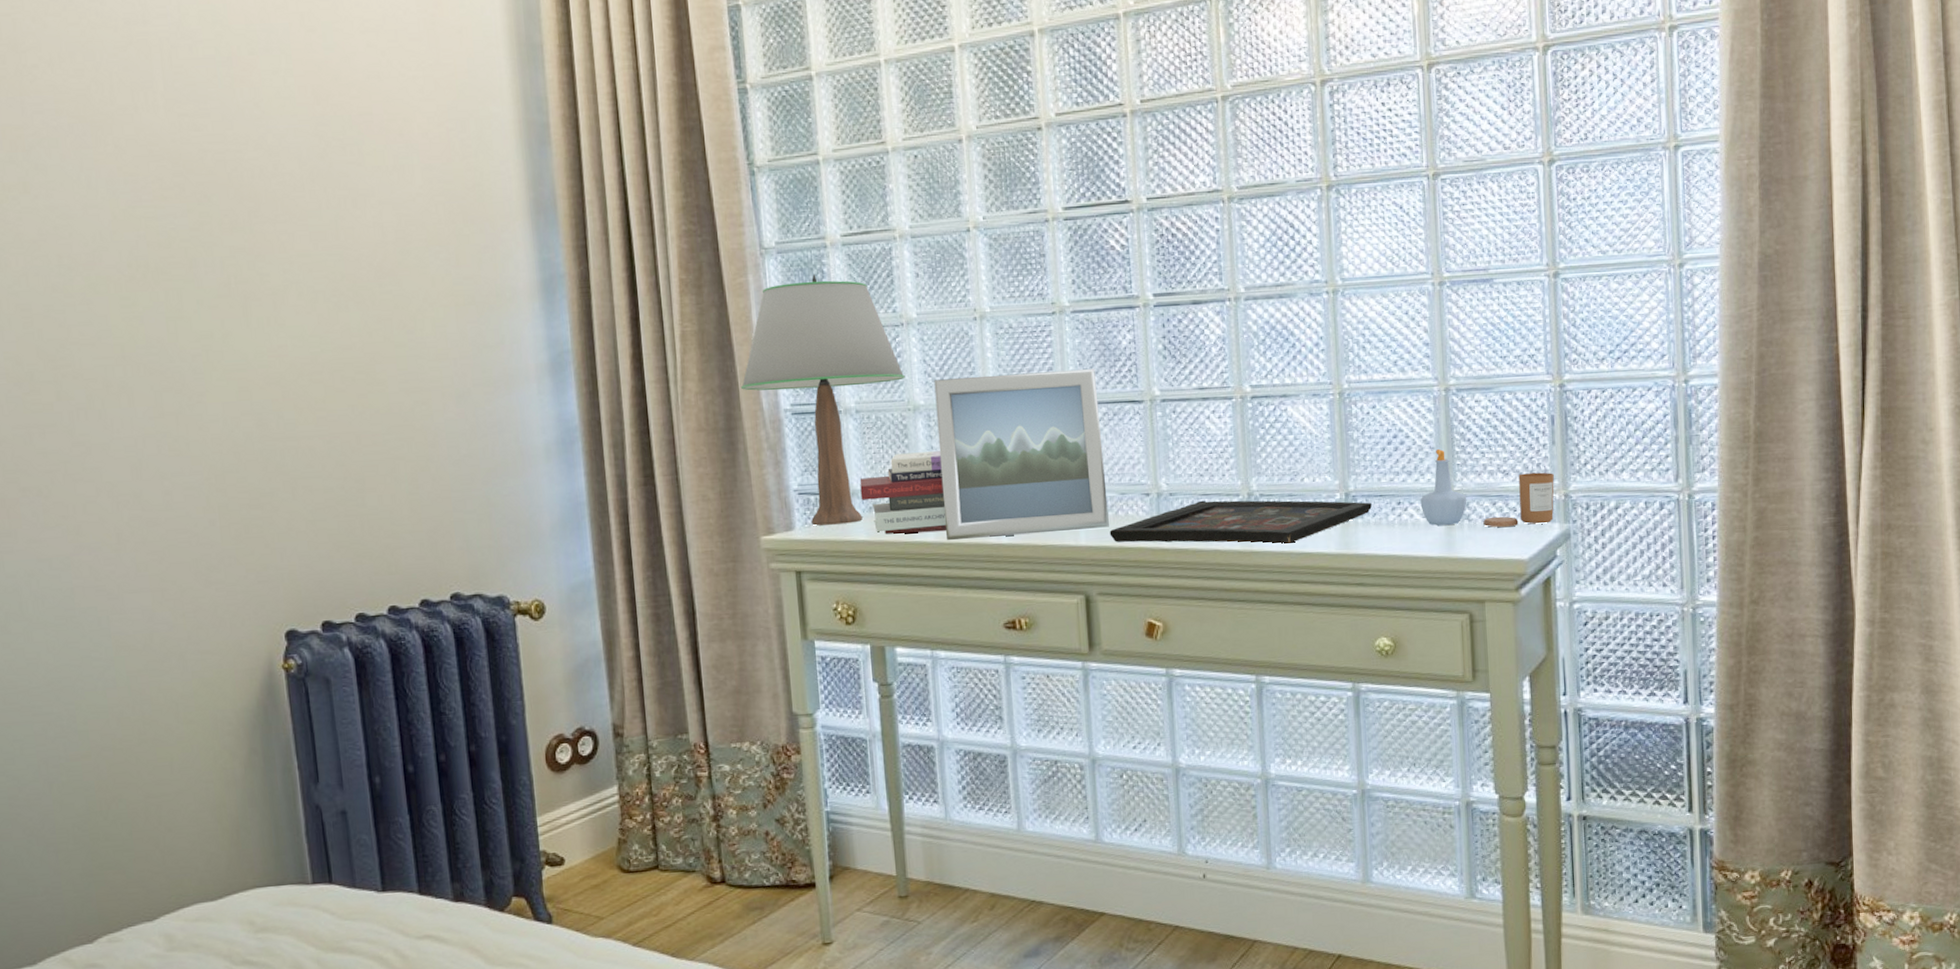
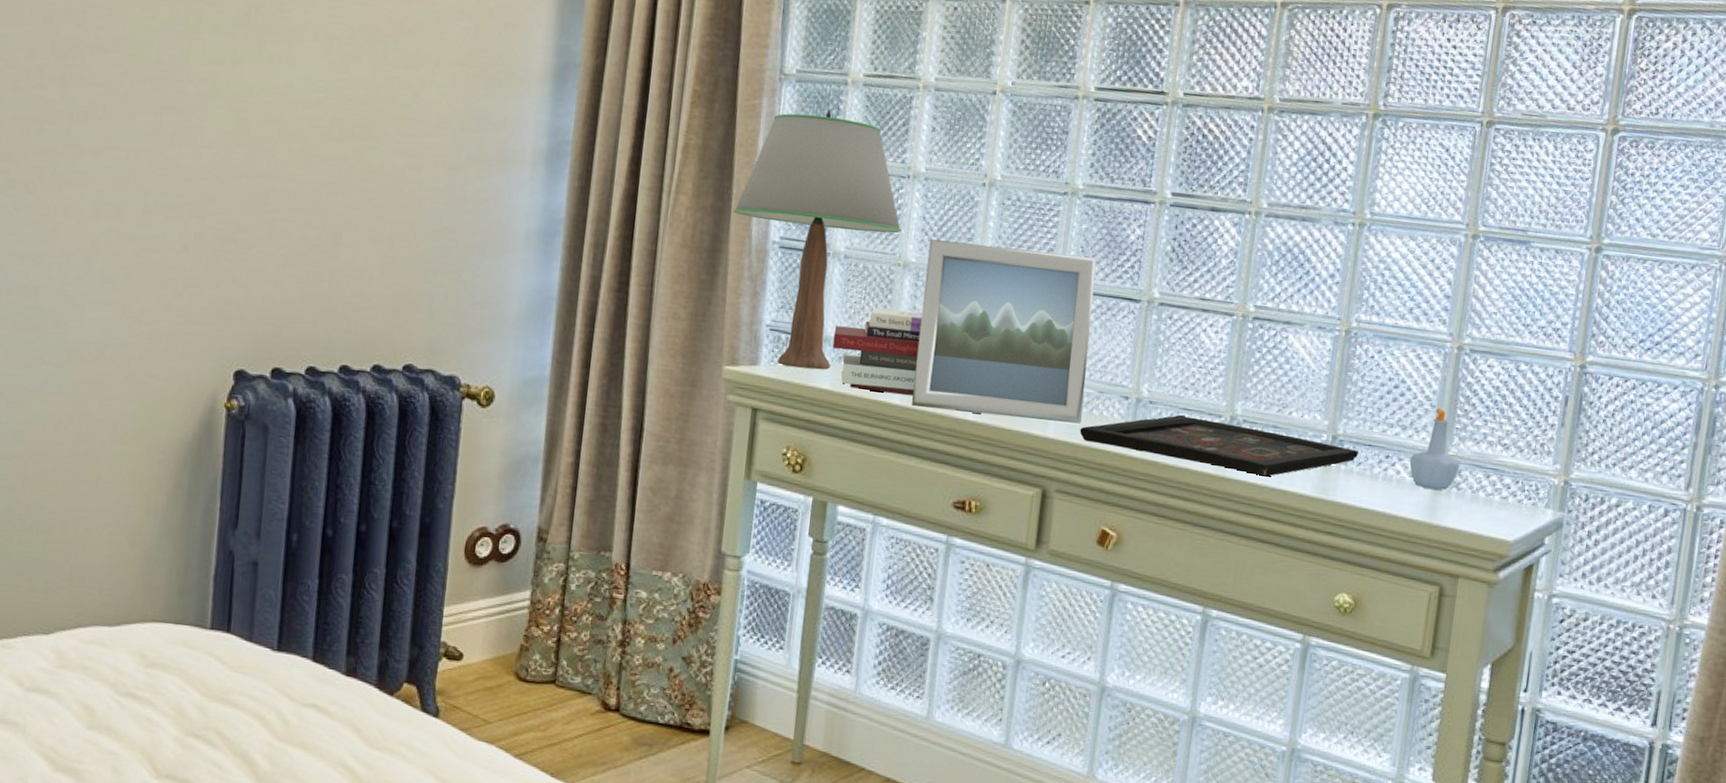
candle: present [1483,472,1555,528] -> none [1472,450,1557,508]

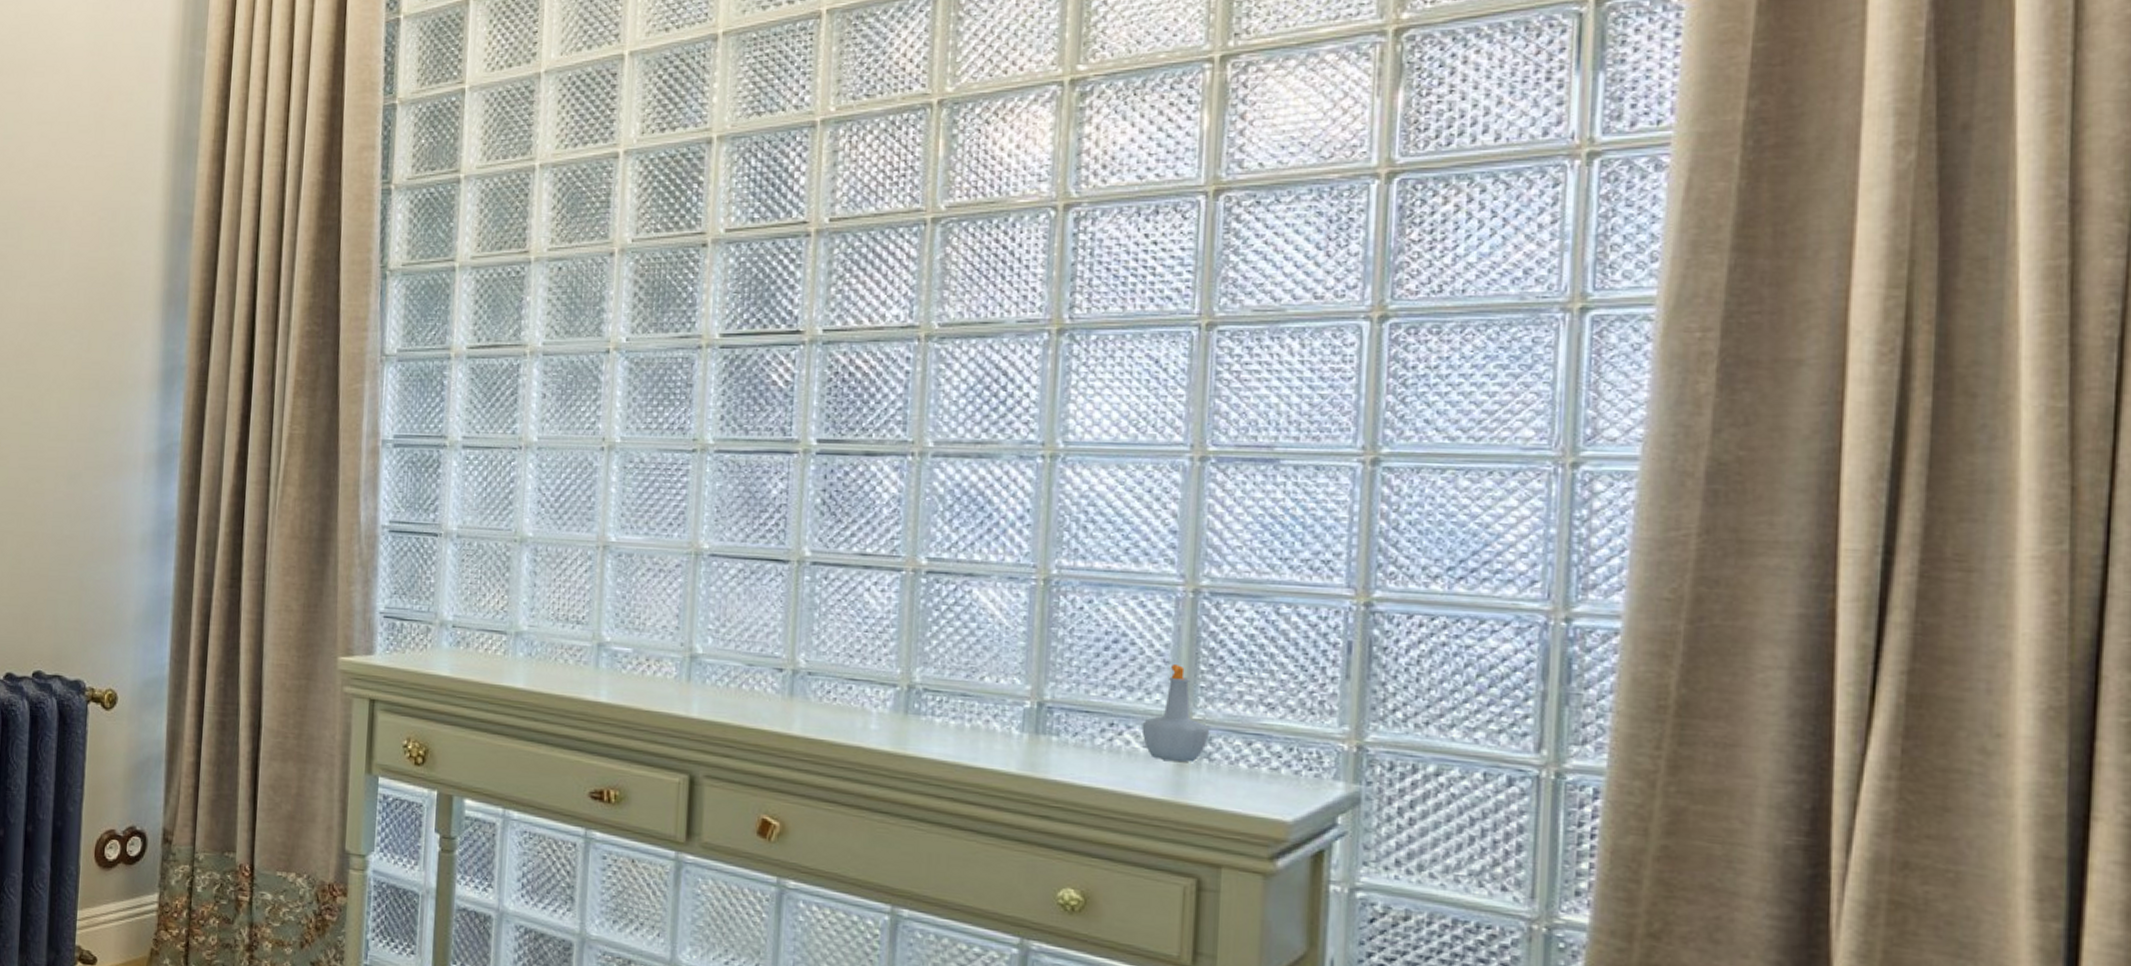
table lamp: present [733,108,902,370] -> none [340,385,516,656]
books: present [832,307,923,395] -> none [449,587,544,678]
picture frame: present [912,239,1097,424] -> none [538,511,735,701]
decorative tray: present [1079,414,1358,477] -> none [728,686,1073,753]

